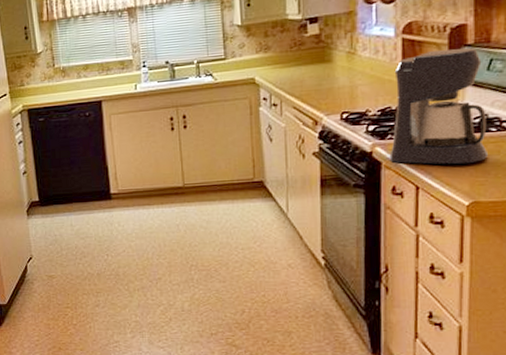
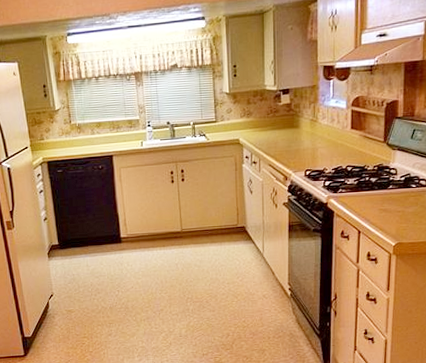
coffee maker: present [389,48,488,165] -> none [340,120,409,214]

